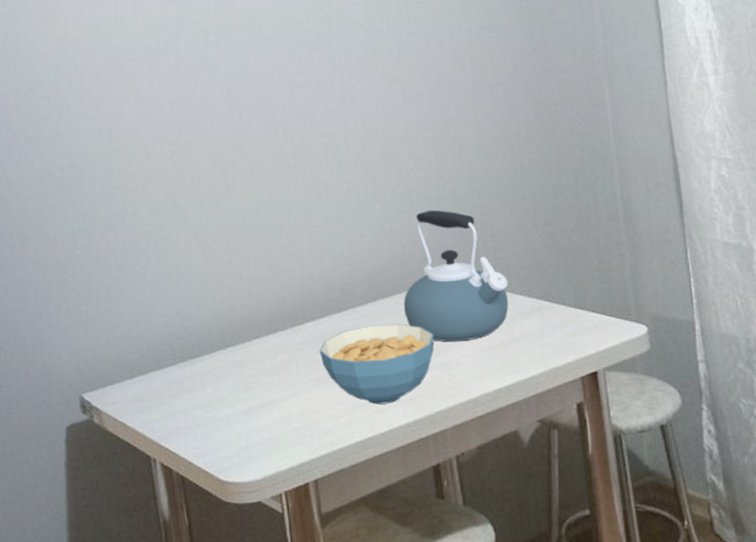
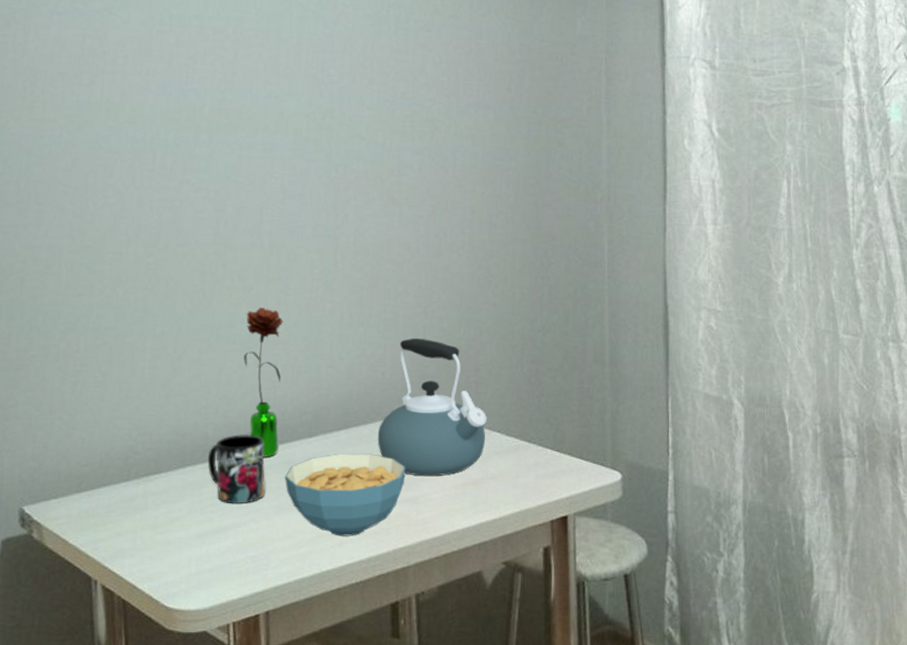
mug: none [245,313,303,380] -> present [207,435,266,504]
flower: none [268,193,311,334] -> present [244,307,283,458]

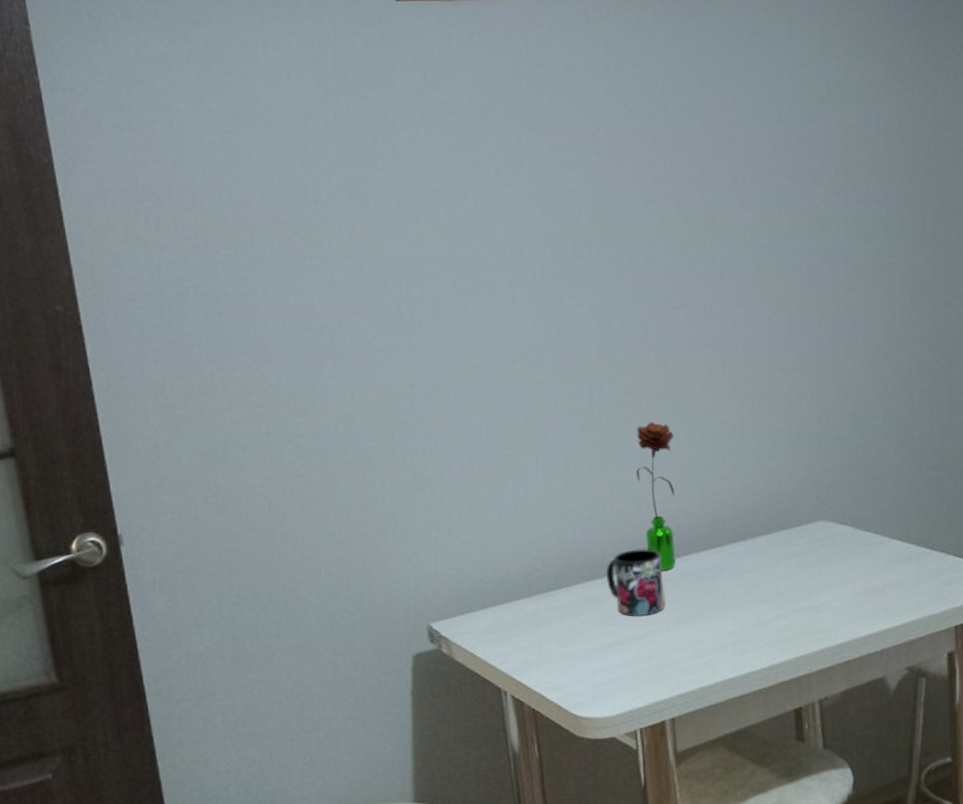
cereal bowl: present [284,453,406,536] -> none [683,564,805,646]
kettle: present [377,337,487,477] -> none [775,447,886,586]

